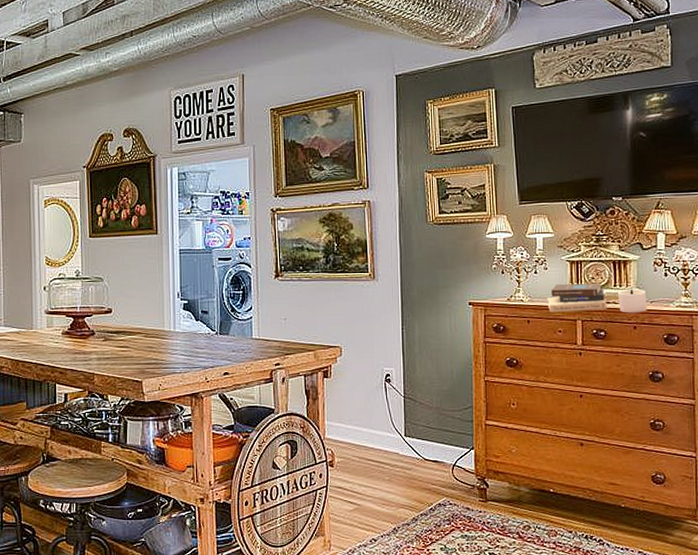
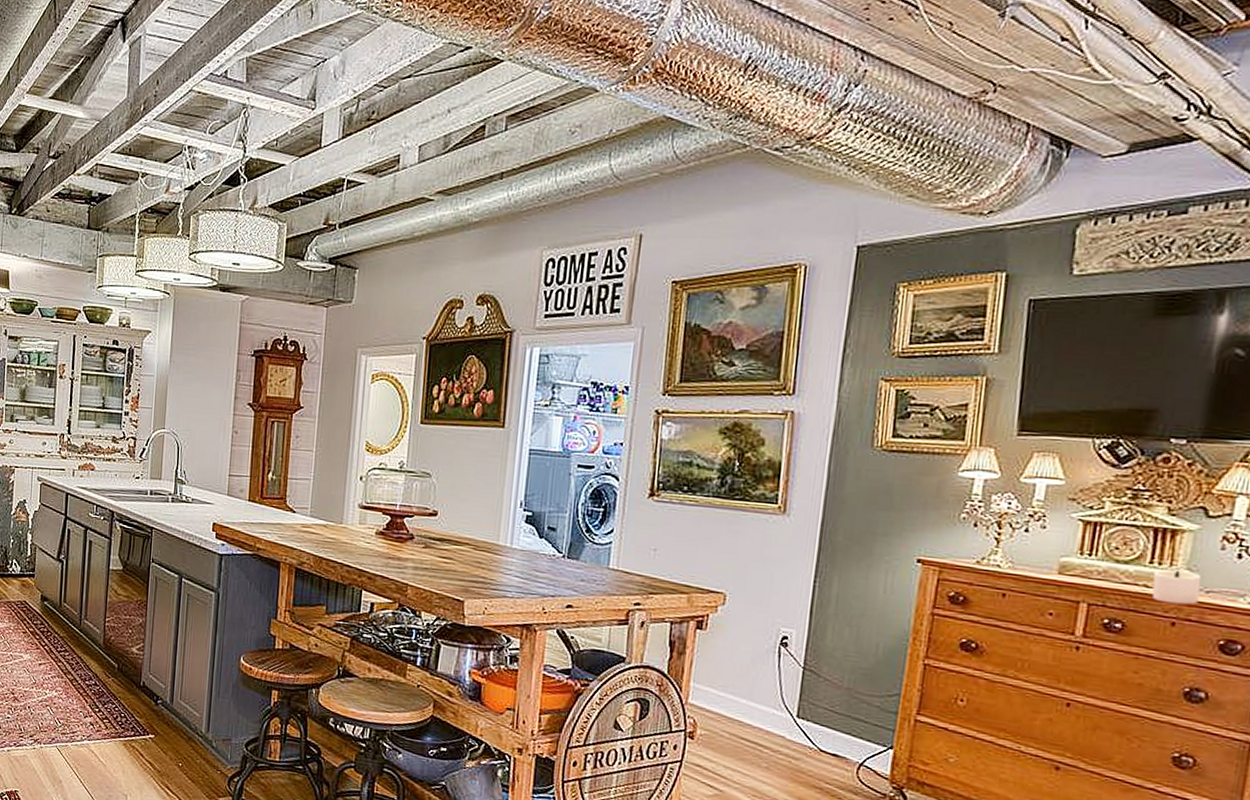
books: present [547,284,607,313] -> none [1037,550,1134,594]

